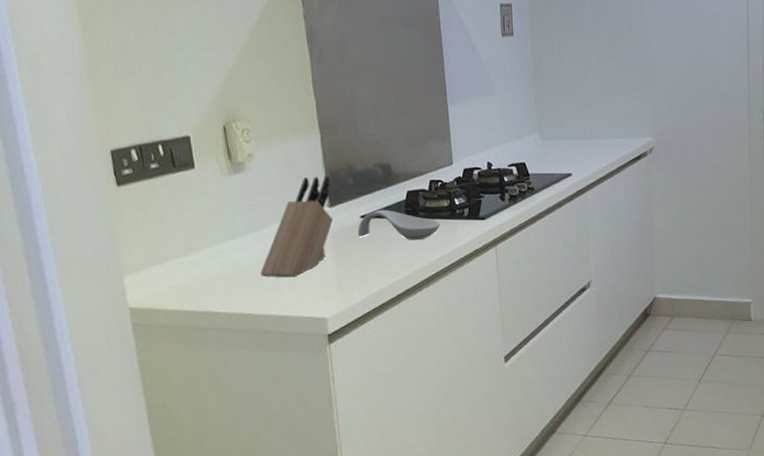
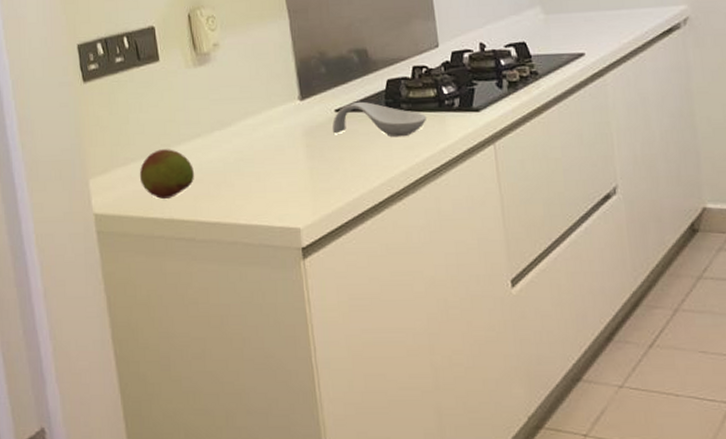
fruit: none [174,249,228,294] -> present [139,149,194,199]
knife block: present [260,176,334,278] -> none [227,64,305,181]

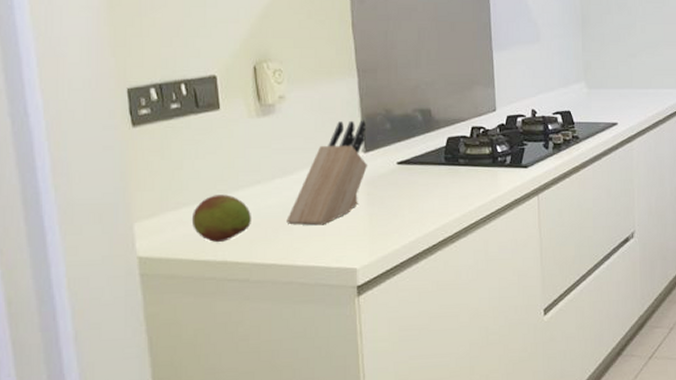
knife block: none [227,64,305,181] -> present [286,120,368,226]
spoon rest: present [332,101,427,138] -> none [393,155,482,188]

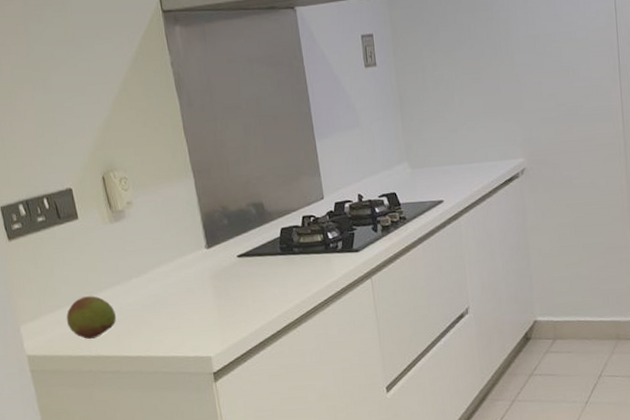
knife block: present [286,120,368,226] -> none [146,218,212,320]

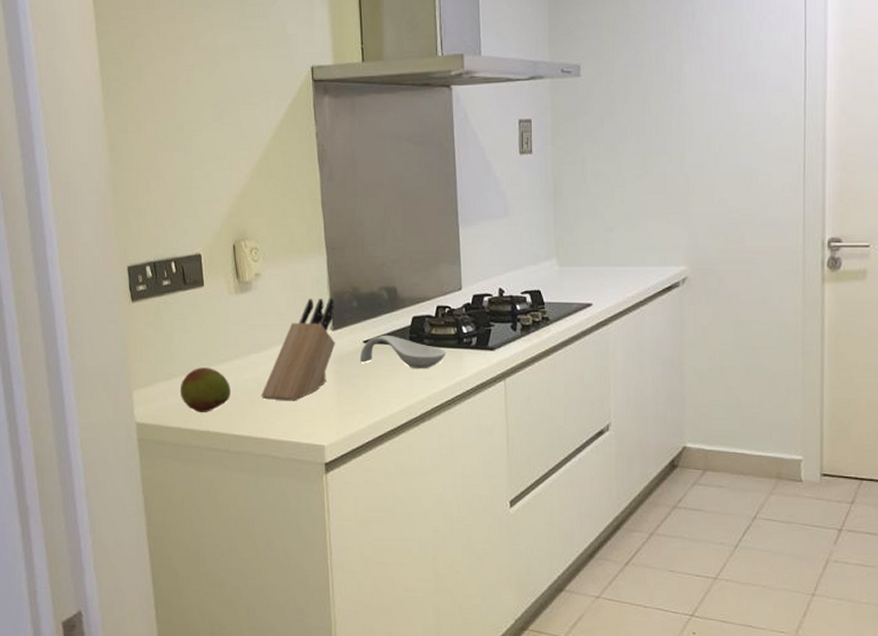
knife block: none [146,218,212,320] -> present [261,298,336,401]
spoon rest: none [235,247,316,277] -> present [359,335,447,369]

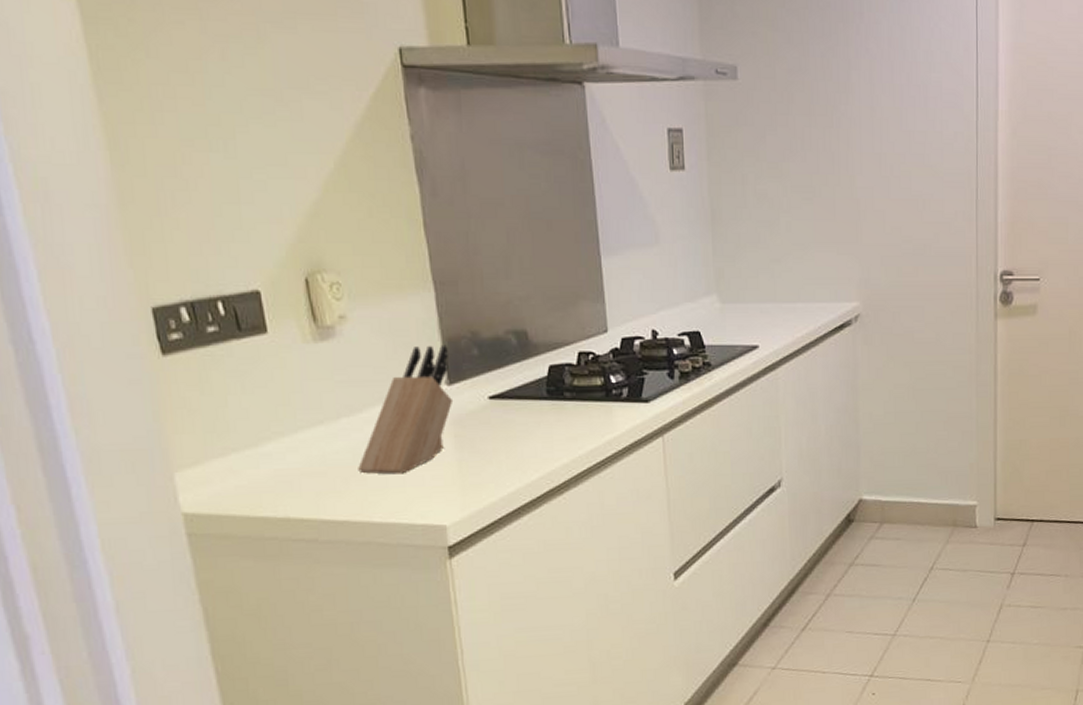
fruit: present [180,367,230,412] -> none [243,437,316,495]
spoon rest: present [359,335,447,369] -> none [485,388,593,428]

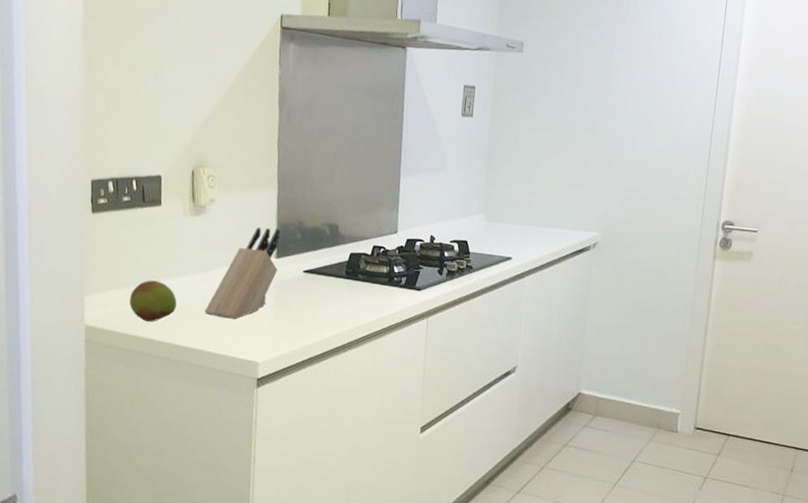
fruit: none [243,437,316,495] -> present [129,280,177,322]

